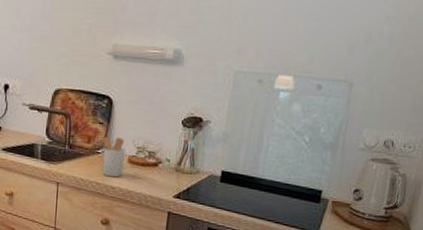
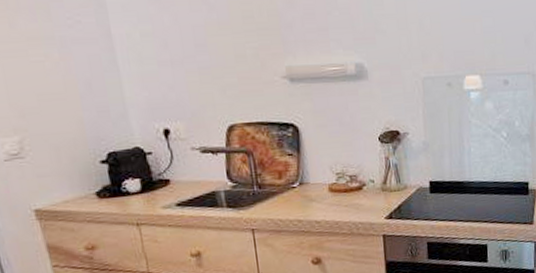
utensil holder: present [96,135,126,178] -> none [287,166,326,212]

